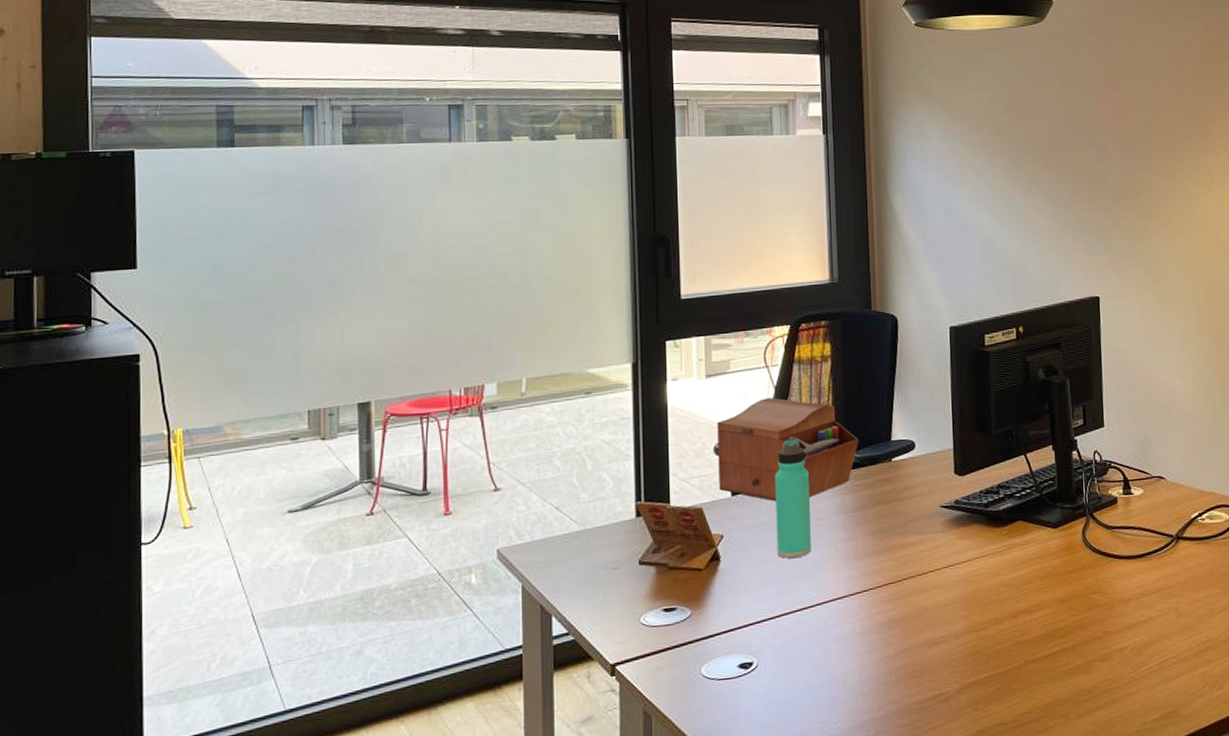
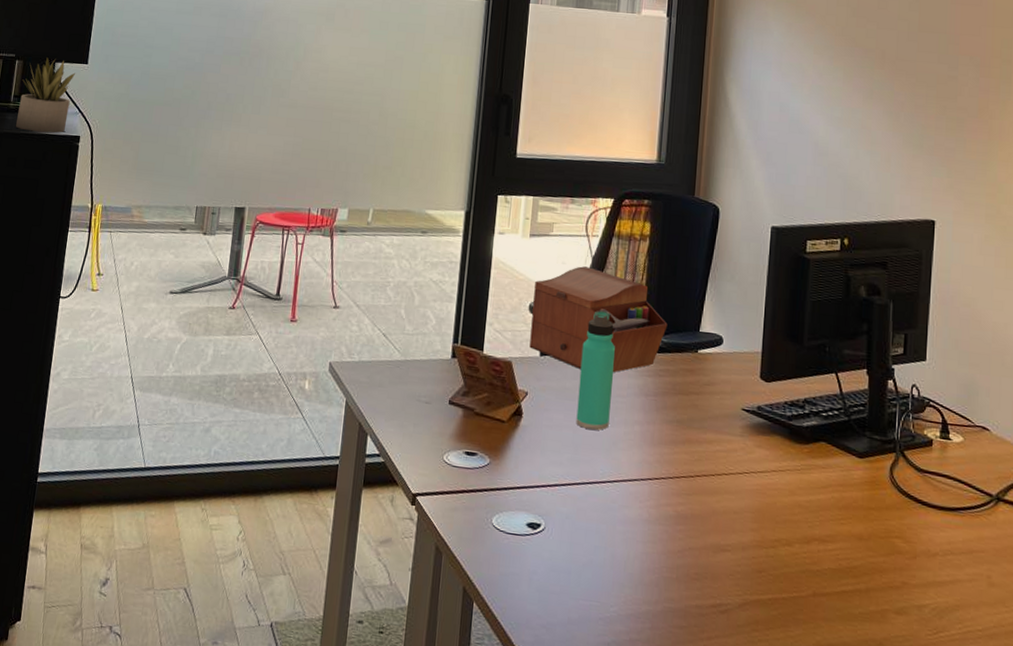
succulent plant: none [46,268,121,359] -> present [16,57,75,134]

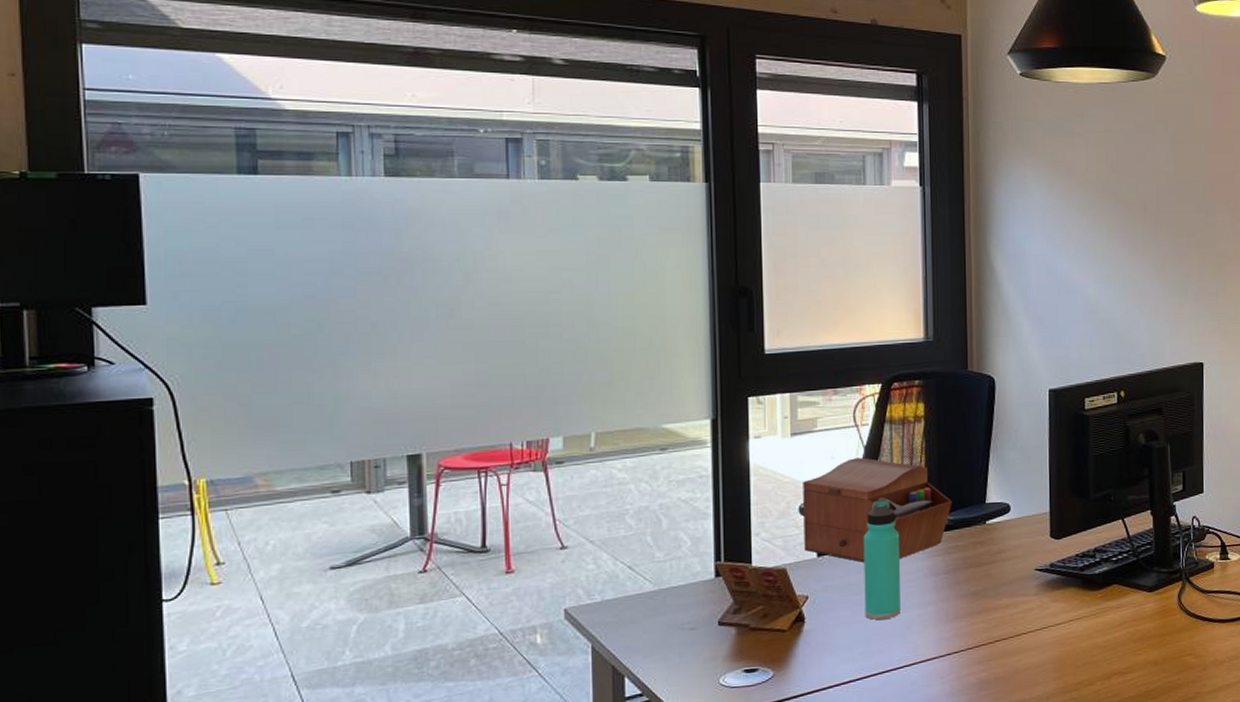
succulent plant: present [16,57,75,134] -> none [39,302,128,401]

